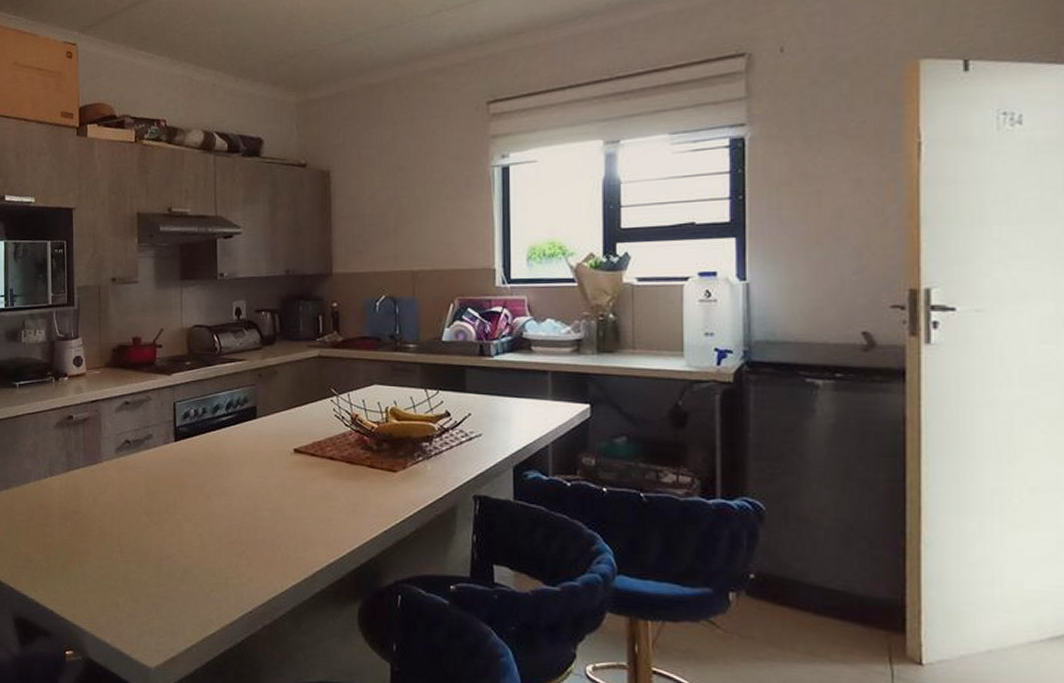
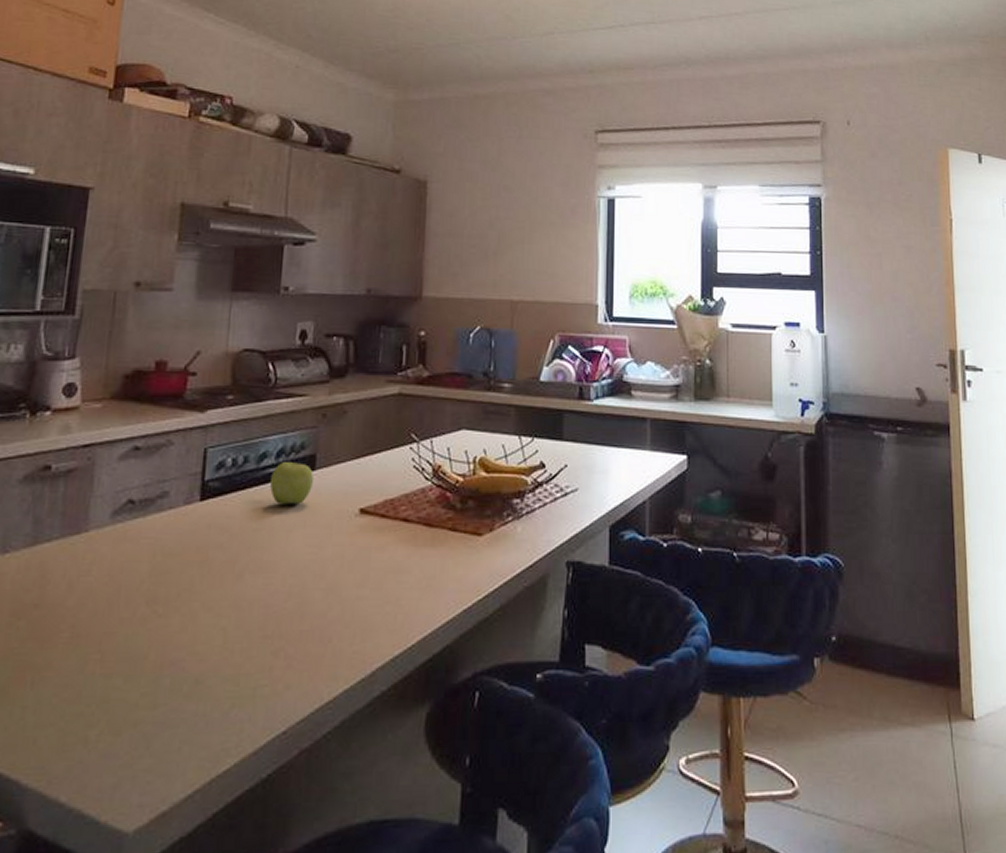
apple: none [224,413,256,445] -> present [270,462,313,504]

